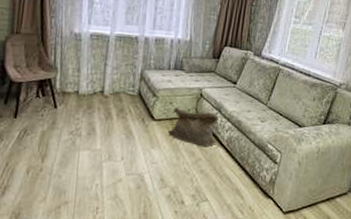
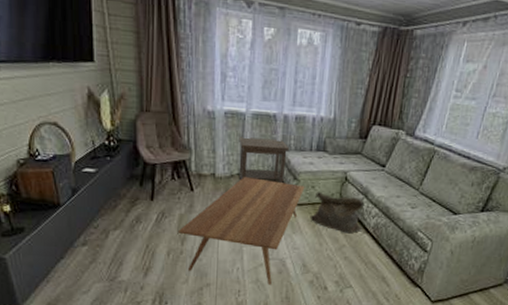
coffee table: none [38,94,164,201] -> present [177,177,305,285]
side table: none [101,57,150,101] -> present [238,136,290,184]

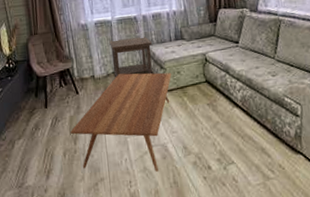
bag: present [310,191,365,234] -> none [181,75,231,111]

